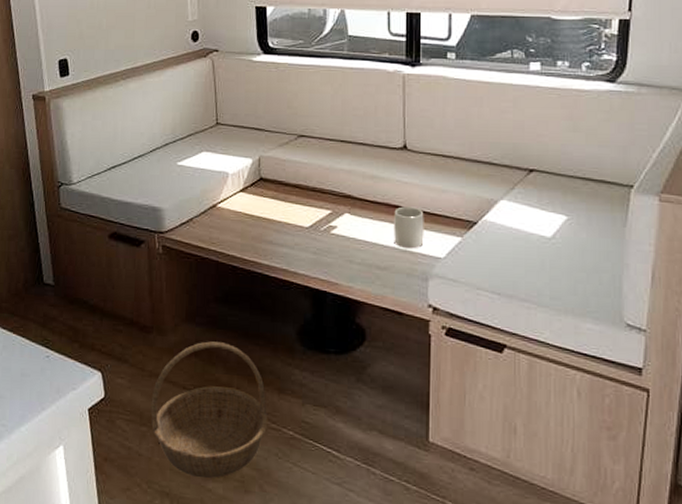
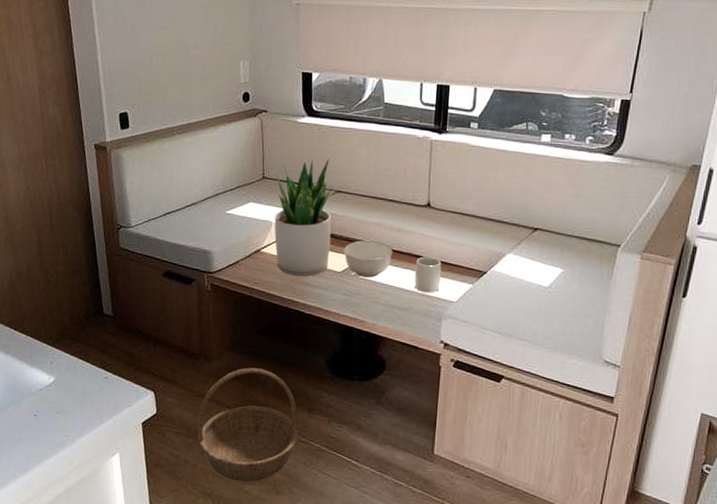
planter: none [231,100,296,235] -> present [274,159,334,277]
bowl: none [310,190,366,233] -> present [343,240,392,278]

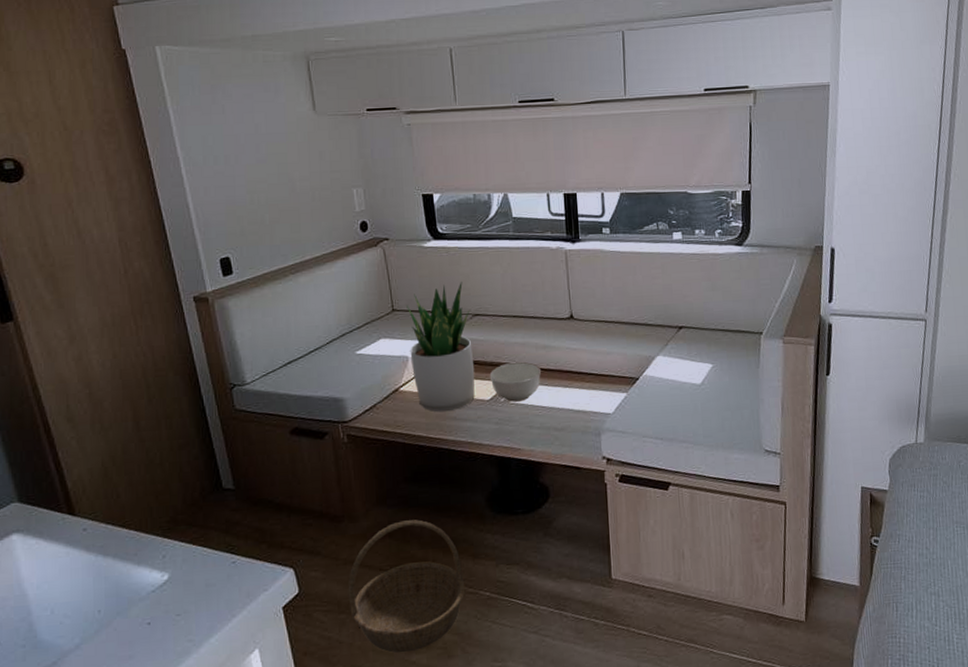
mug: present [414,256,442,293] -> none [566,370,595,409]

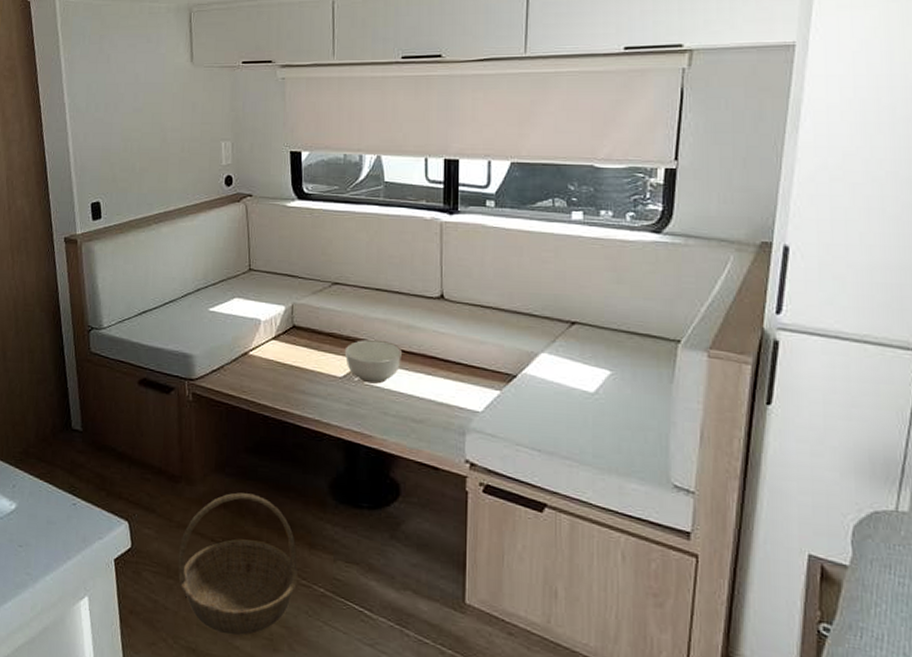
planter: present [407,282,475,412] -> none [263,247,330,384]

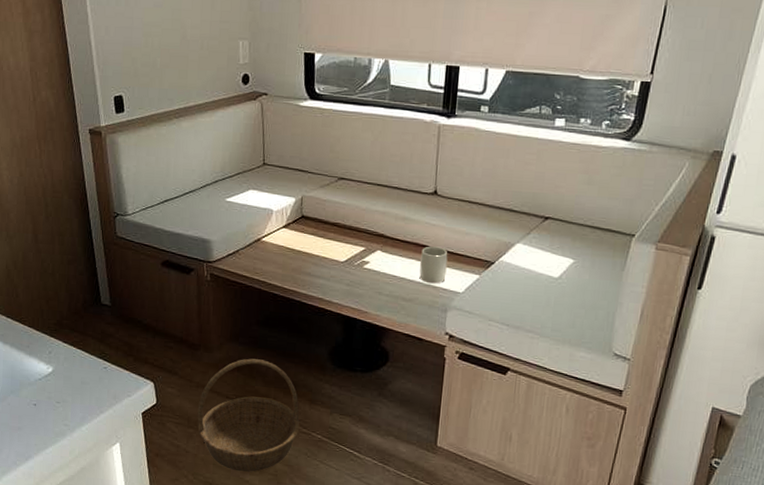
bowl: present [344,339,402,384] -> none [347,229,397,268]
mug: none [429,357,462,402] -> present [419,246,448,284]

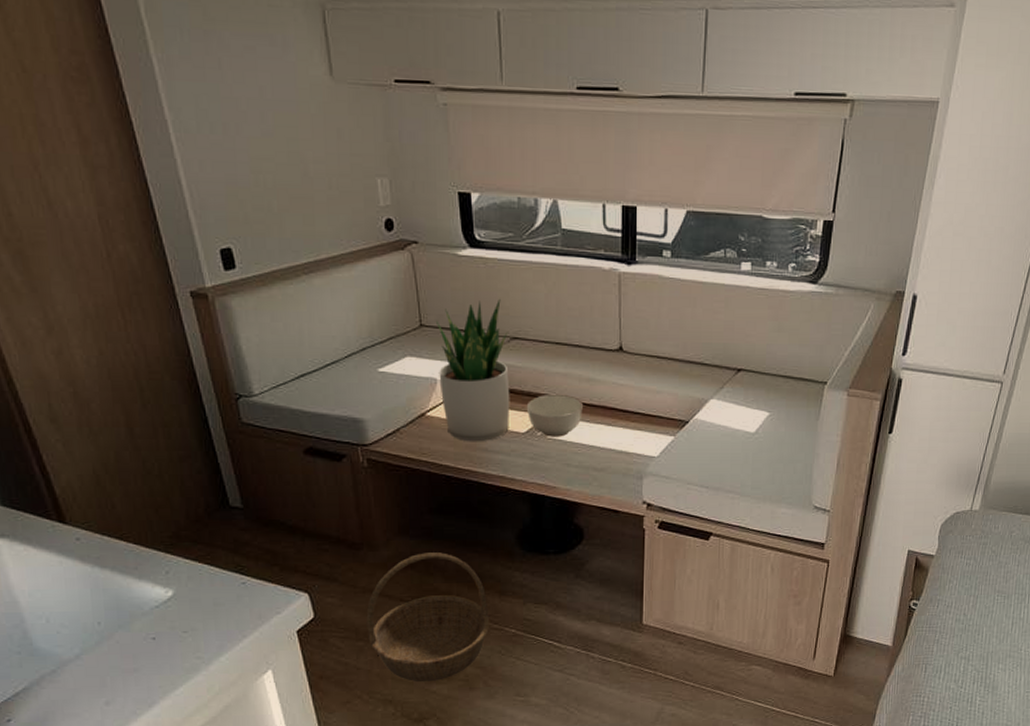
planter: none [275,144,337,267] -> present [436,299,510,442]
bowl: none [347,229,397,268] -> present [526,394,583,437]
mug: present [419,246,448,284] -> none [609,408,639,450]

